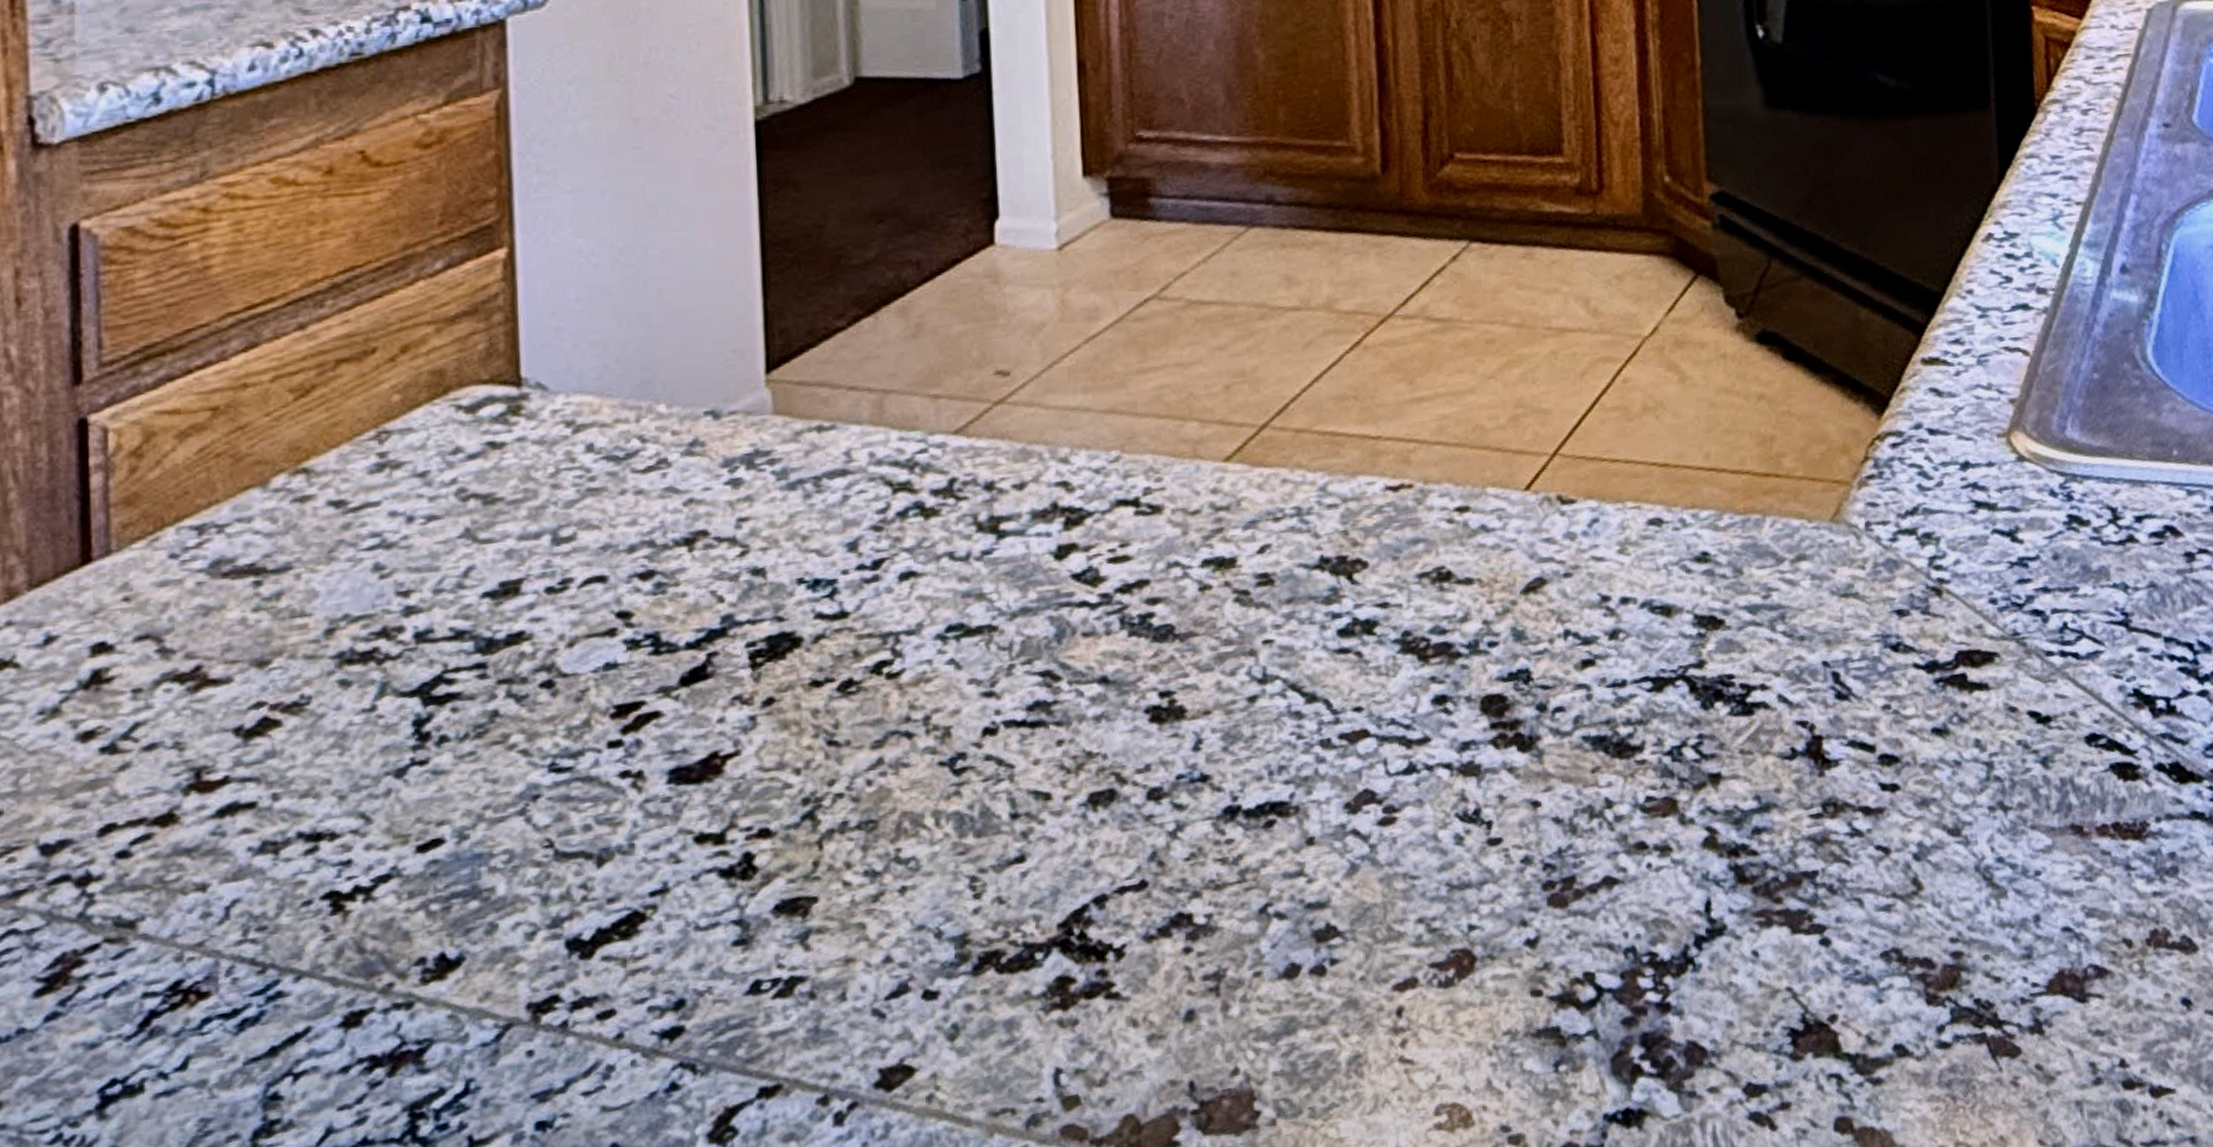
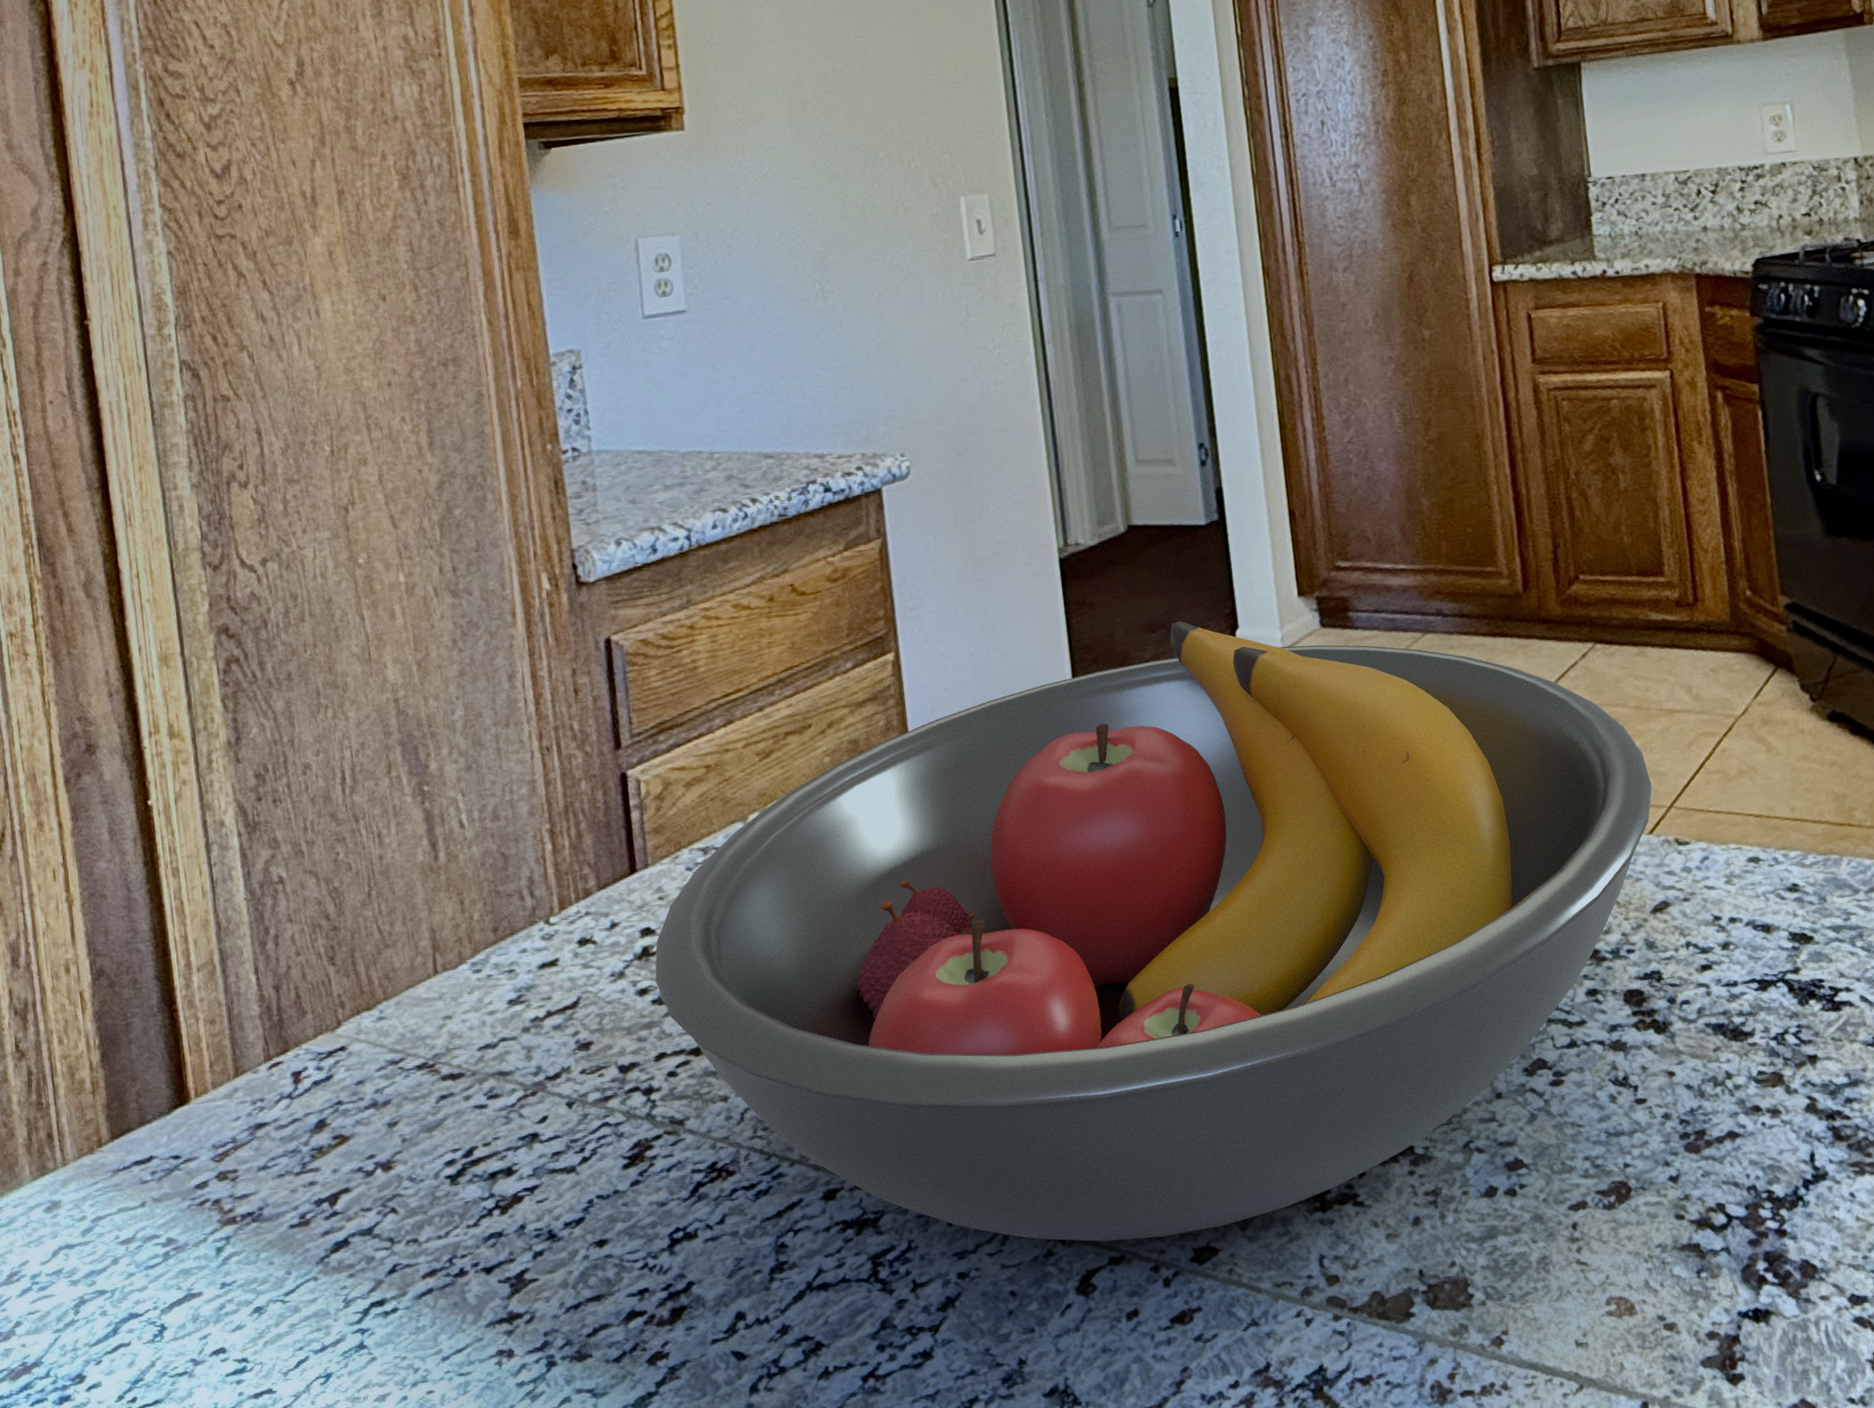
fruit bowl: none [108,207,1533,1068] -> present [655,620,1653,1242]

